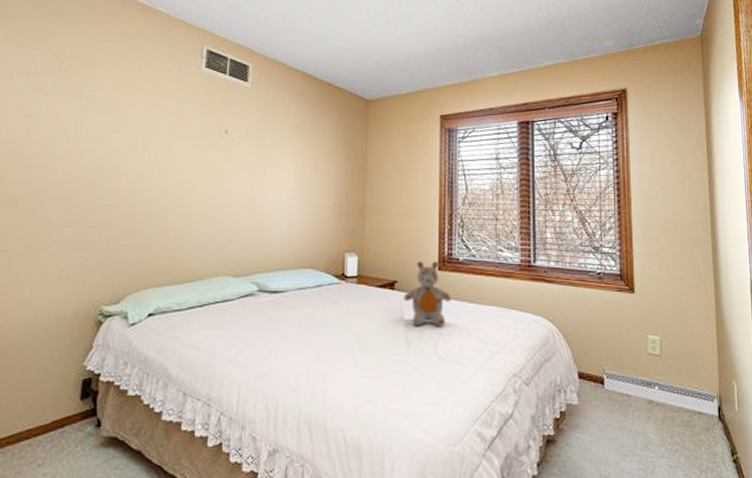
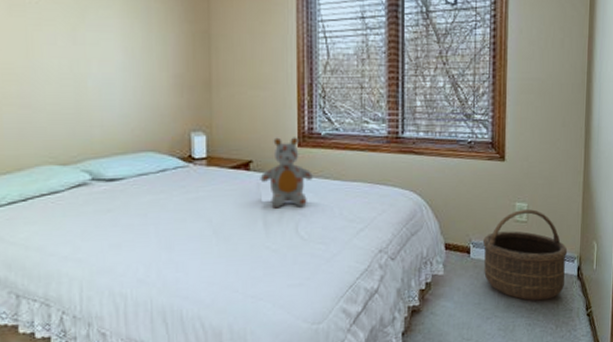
basket: none [617,342,706,441] -> present [483,208,568,301]

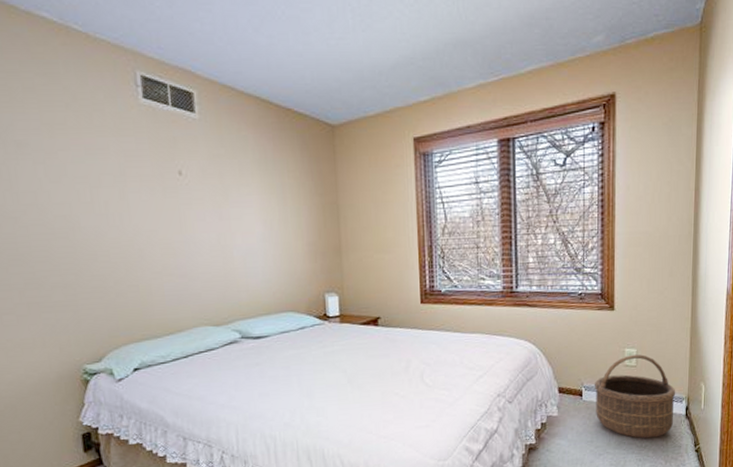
stuffed bear: present [260,137,314,209] -> none [387,294,436,359]

